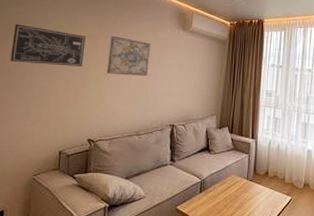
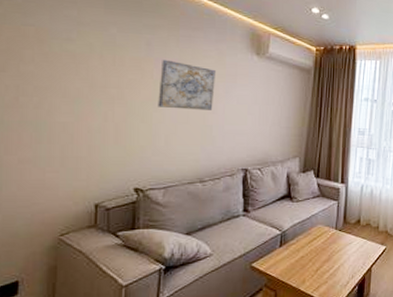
wall art: present [10,24,86,67] -> none [17,39,127,98]

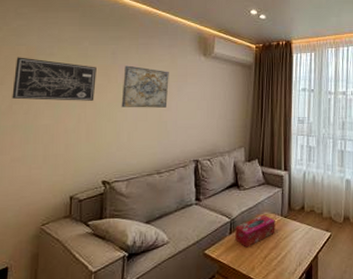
wall art: none [17,39,127,98] -> present [12,57,97,101]
tissue box: none [286,227,329,261] -> present [235,214,275,248]

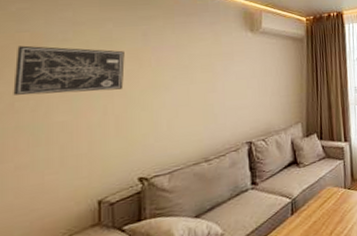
wall art: present [121,65,169,108] -> none [157,46,213,94]
tissue box: present [235,214,275,248] -> none [297,189,340,227]

